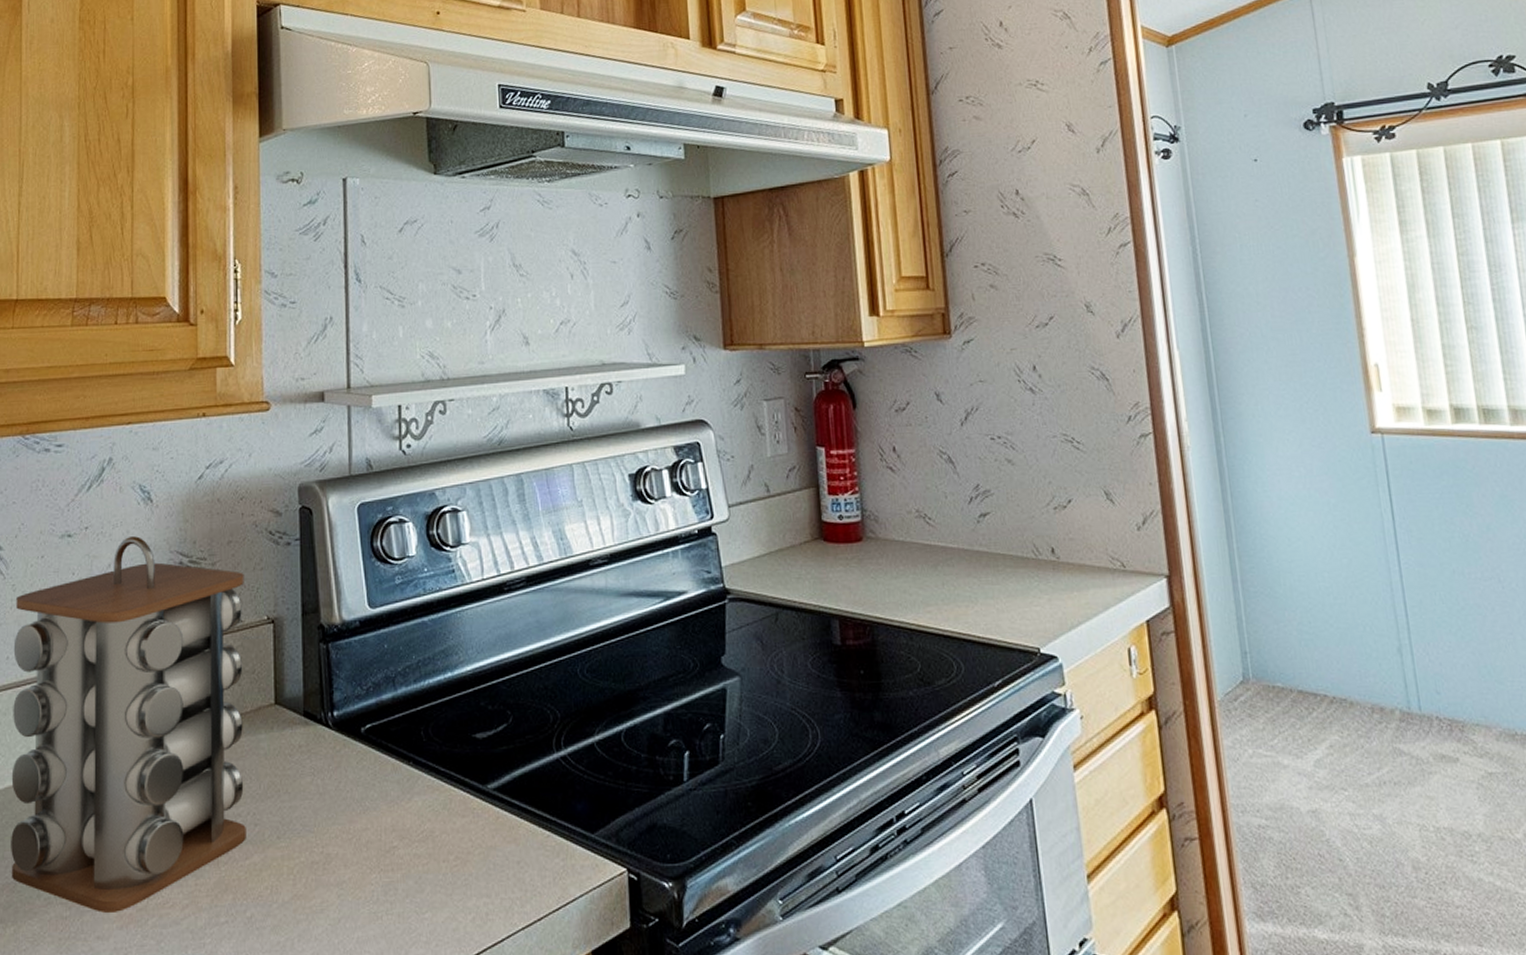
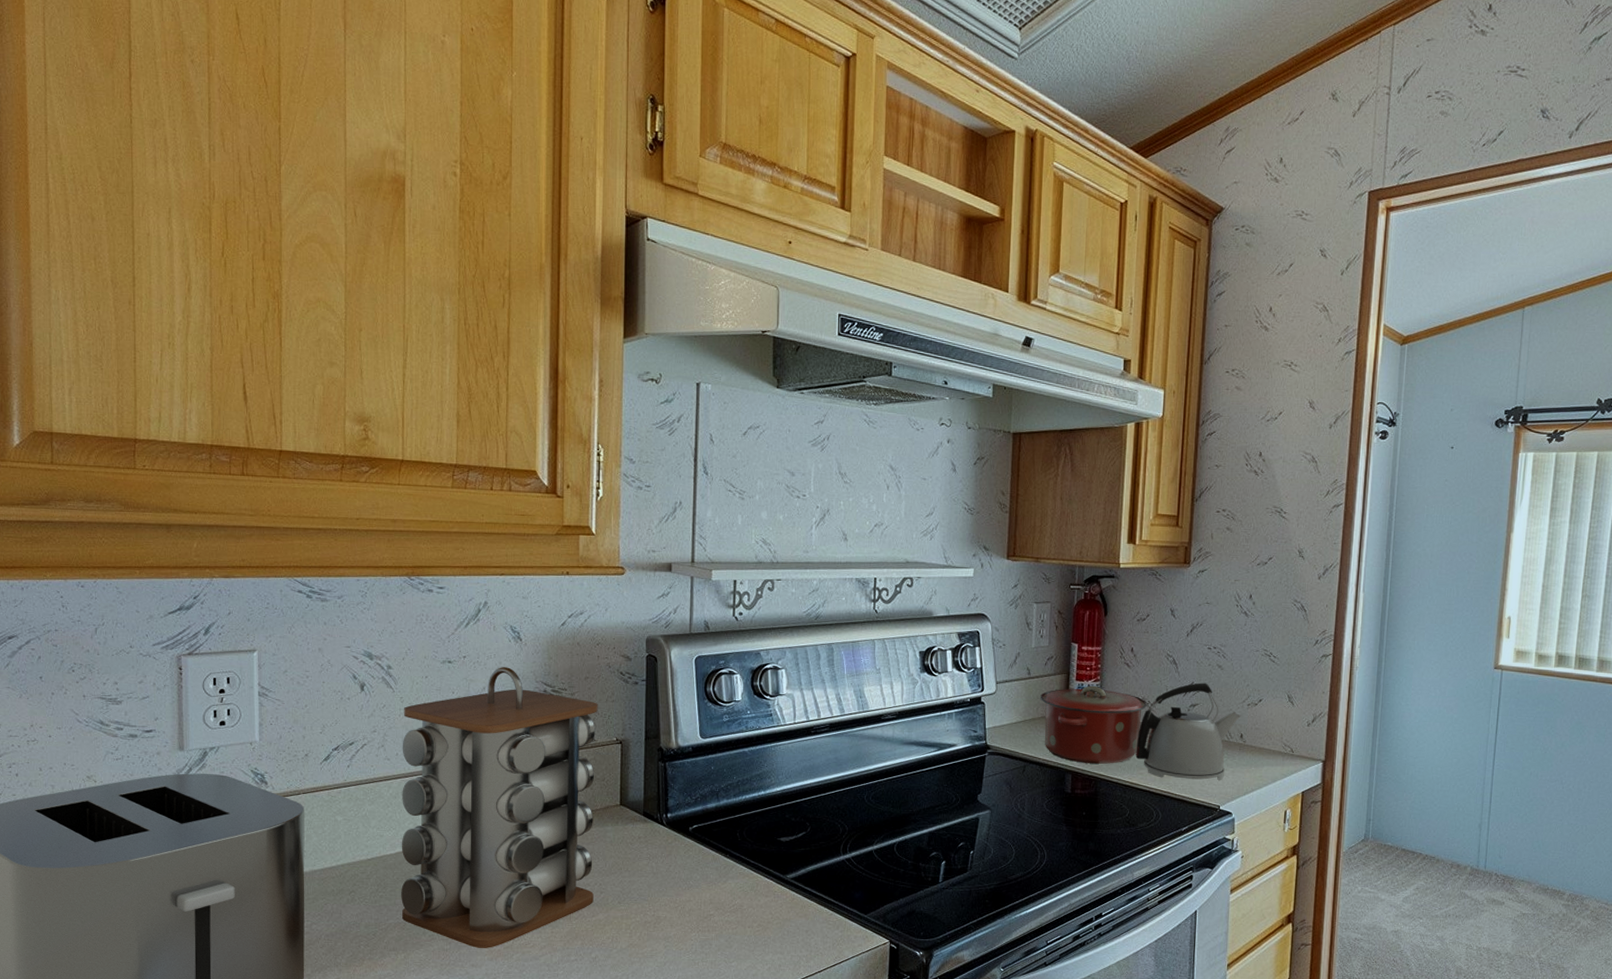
casserole: none [785,499,925,604] -> present [1040,685,1148,764]
kettle: none [917,484,1048,616] -> present [1135,683,1241,780]

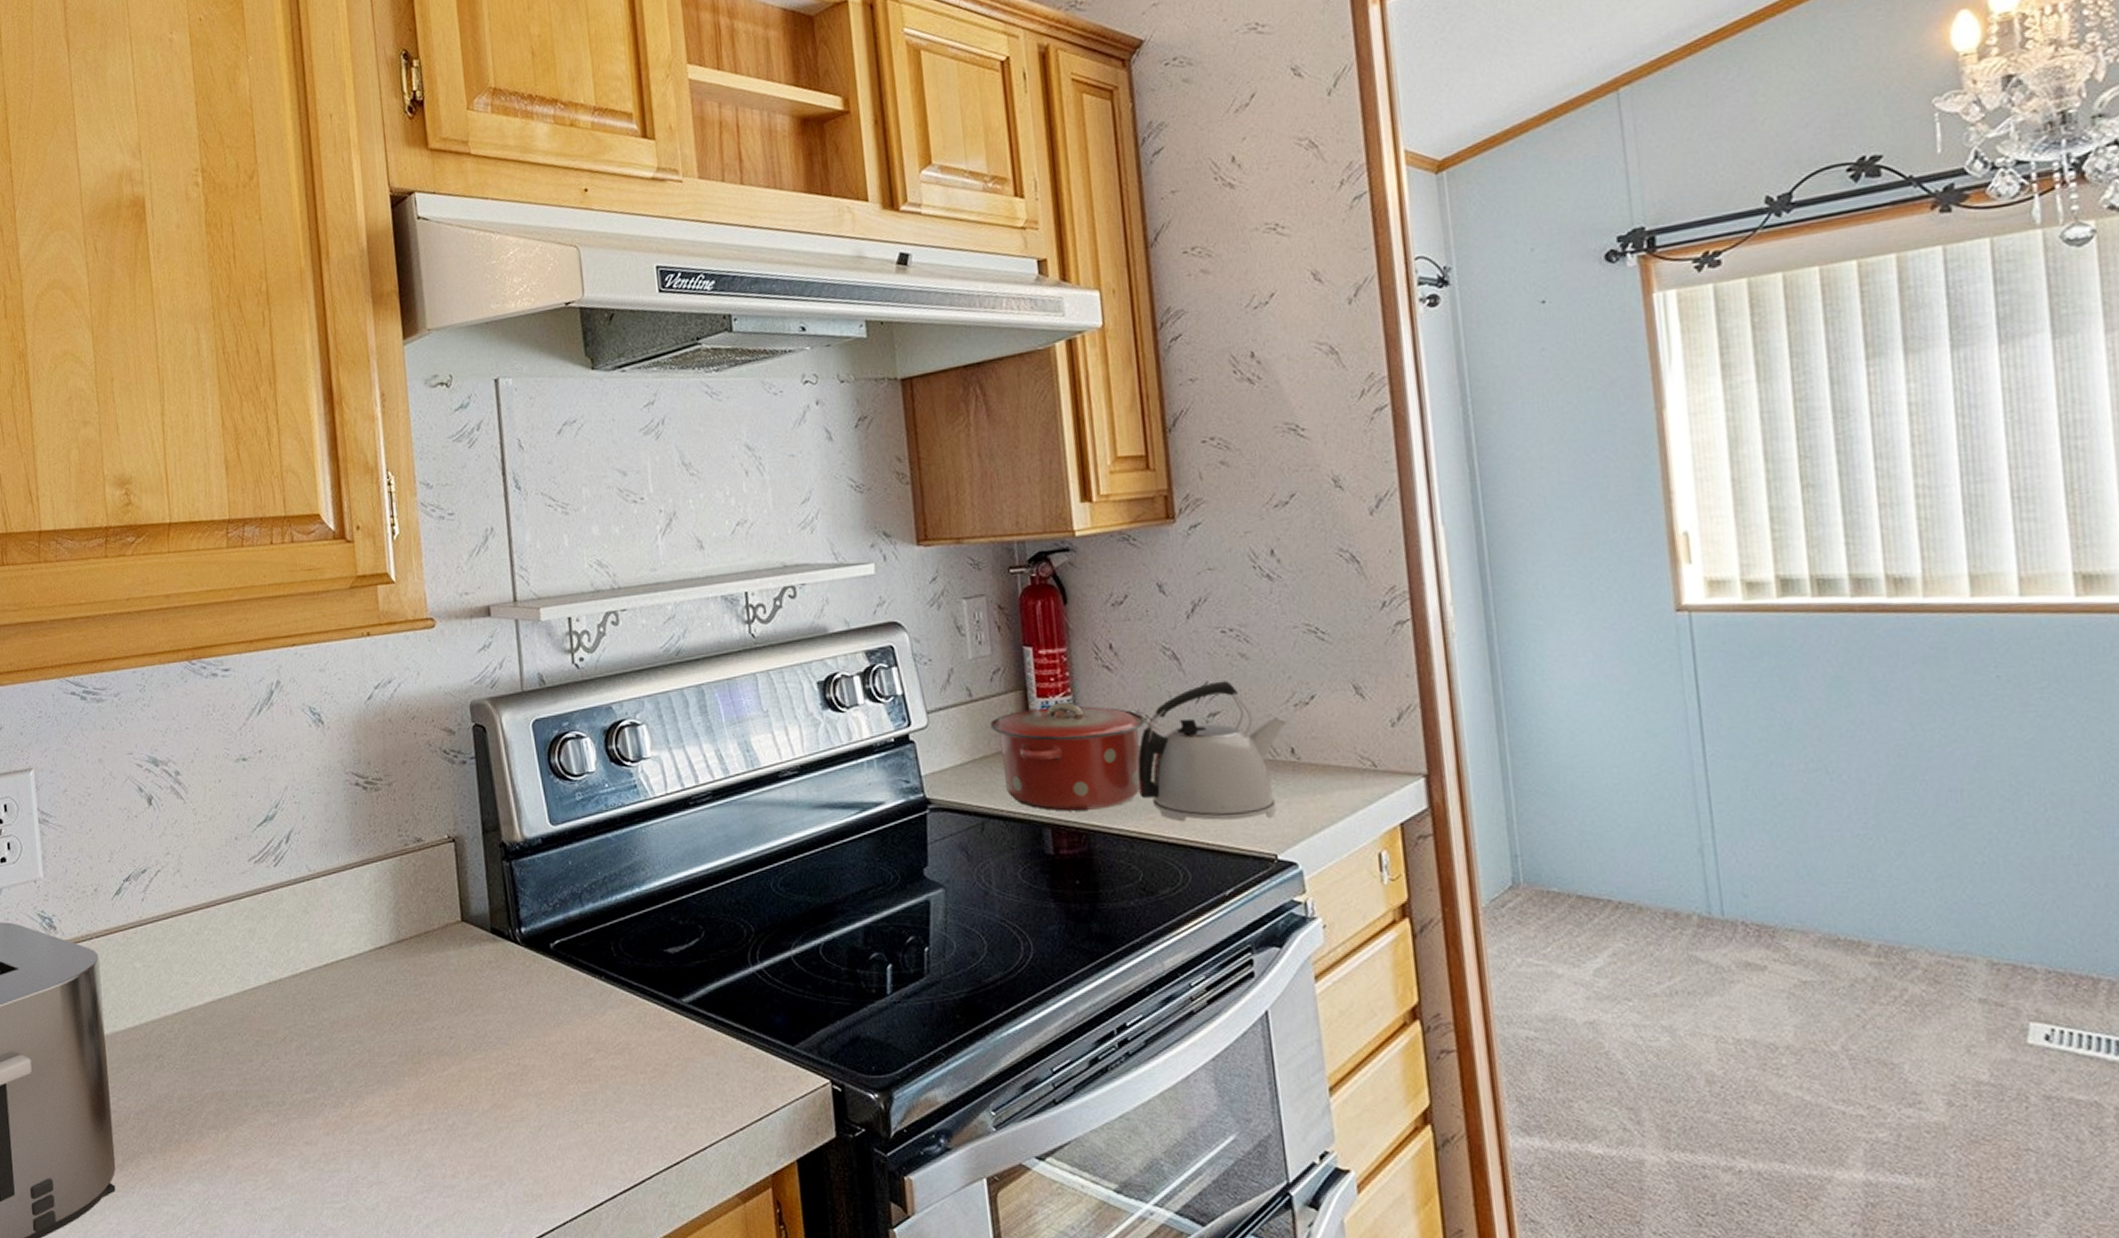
spice rack: present [401,667,598,948] -> none [198,758,443,1120]

